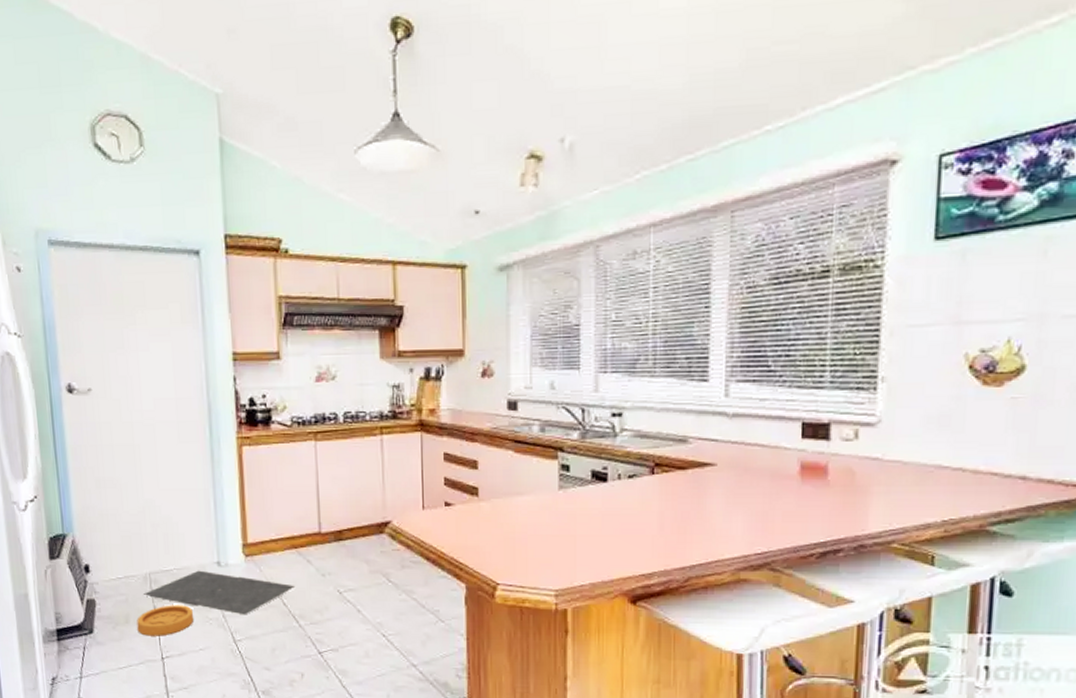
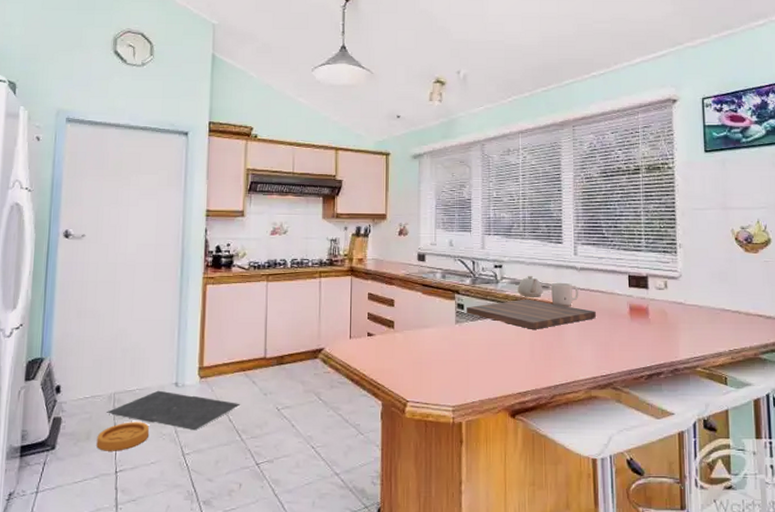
cutting board: none [574,456,752,496] -> present [467,298,596,329]
teapot: none [643,425,679,454] -> present [518,275,543,297]
mug: none [690,434,730,465] -> present [551,282,579,306]

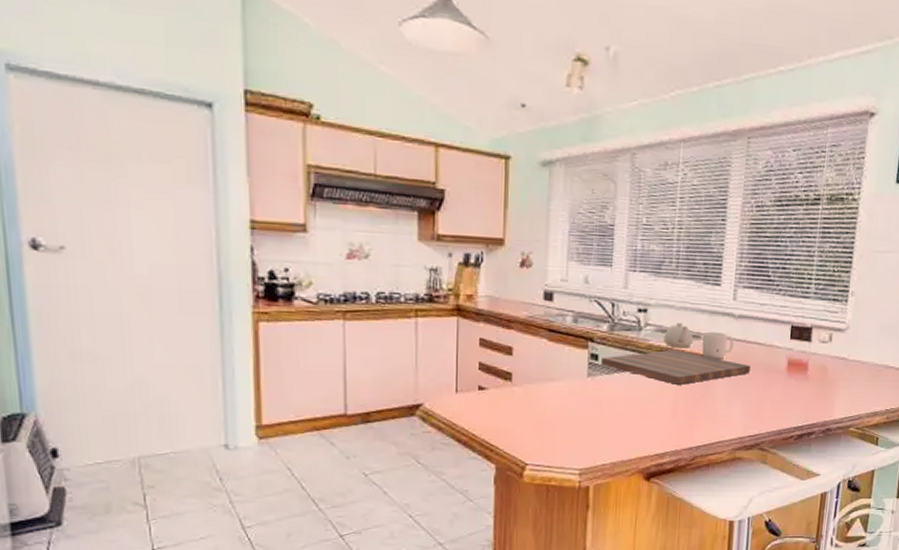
pet bowl: present [96,422,149,451] -> none [120,491,193,526]
door mat: present [107,390,241,431] -> none [131,453,316,501]

